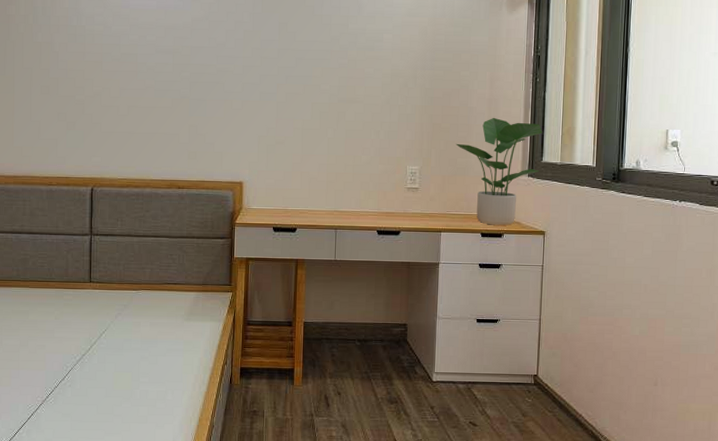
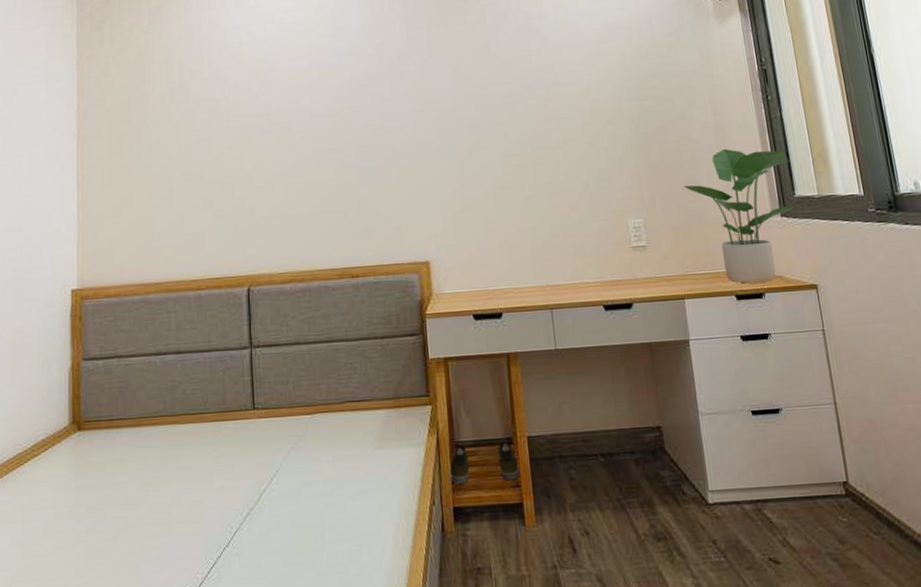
shoe: none [239,324,295,352] -> present [448,441,521,484]

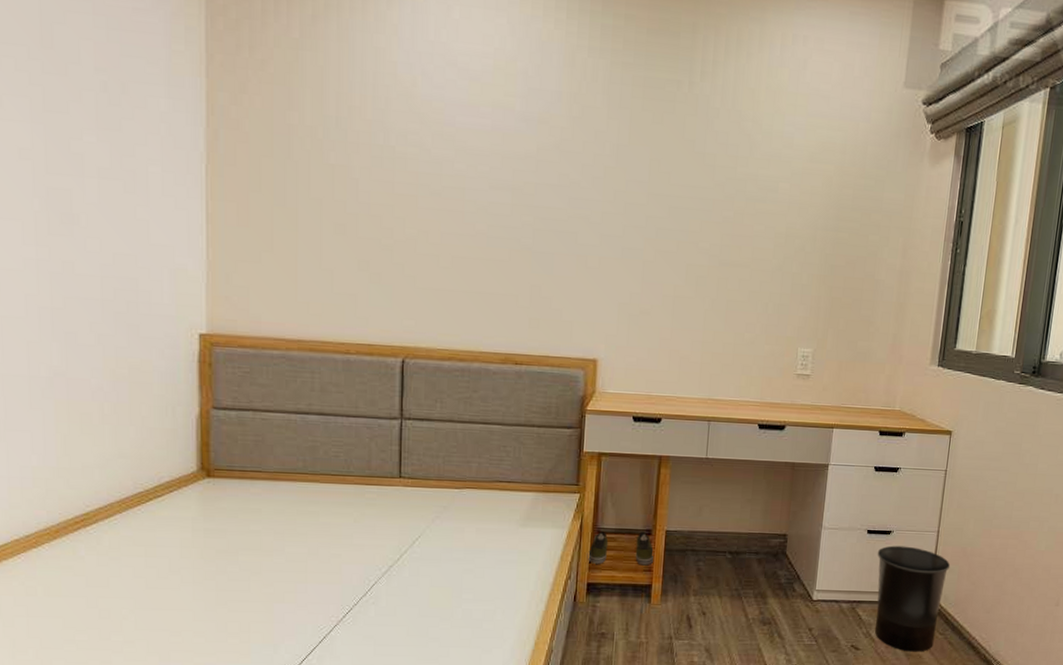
potted plant: present [683,148,794,284] -> none [857,293,959,423]
waste bin: none [769,425,871,561] -> present [875,545,951,652]

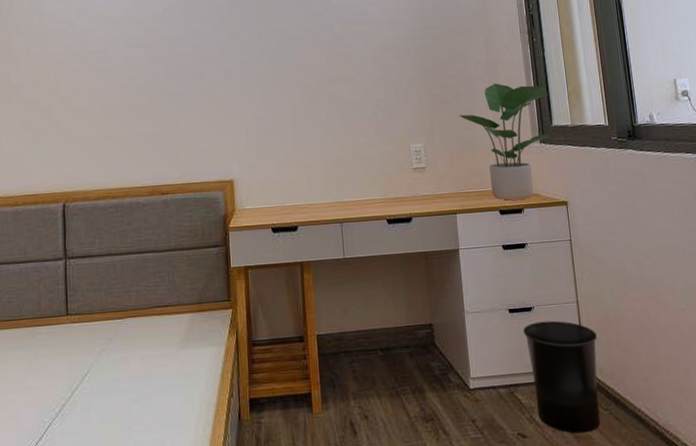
shoe: present [587,531,655,566] -> none [246,339,310,378]
potted plant: none [857,293,959,423] -> present [459,83,551,201]

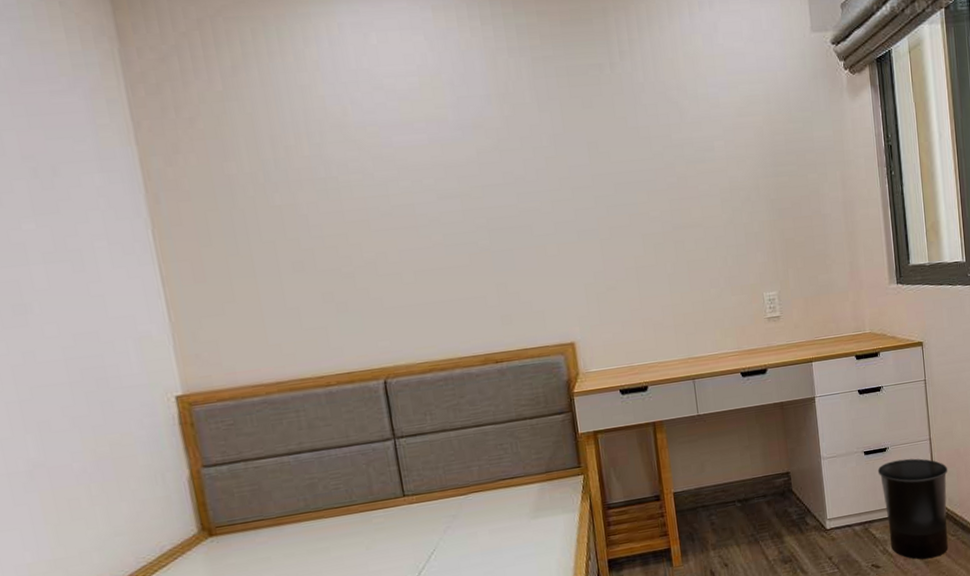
potted plant: present [459,83,551,201] -> none [814,222,908,345]

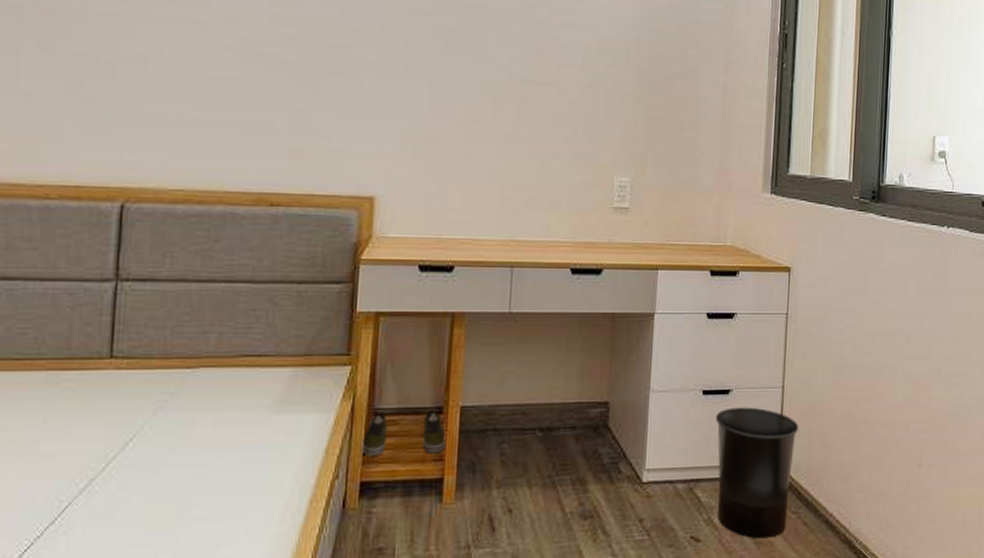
shoe: none [602,498,668,540] -> present [360,410,447,456]

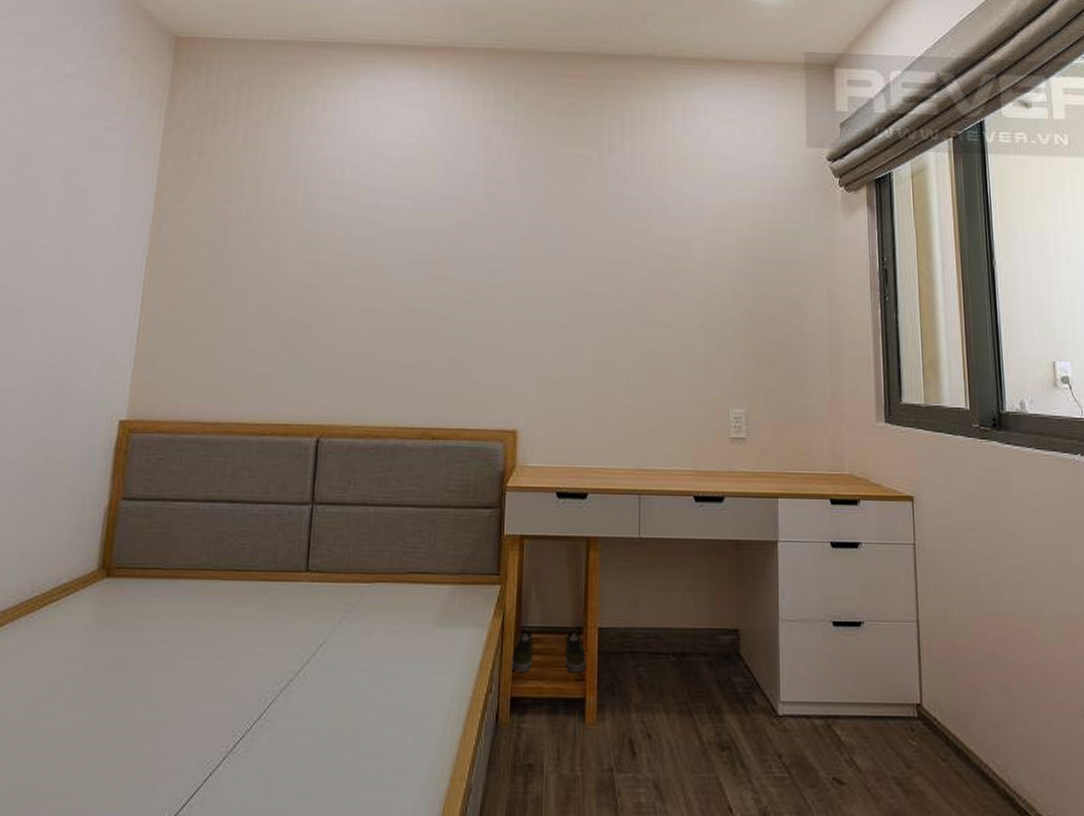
waste bin: present [715,407,799,539] -> none [848,641,940,787]

